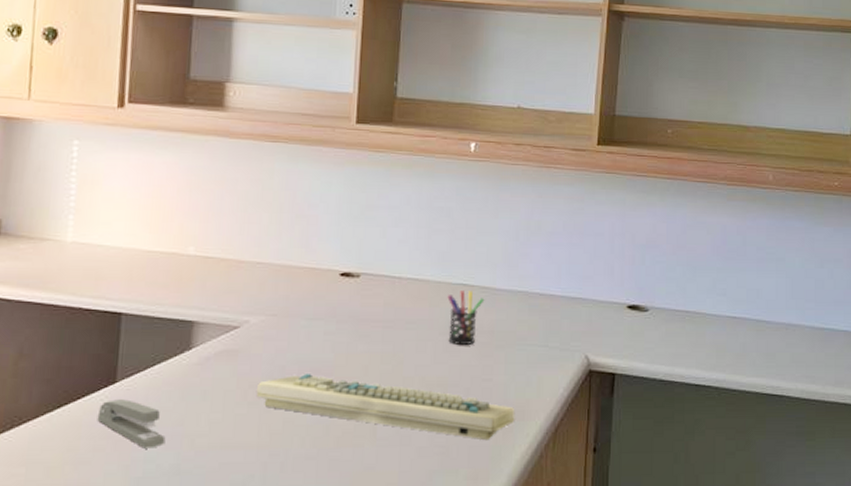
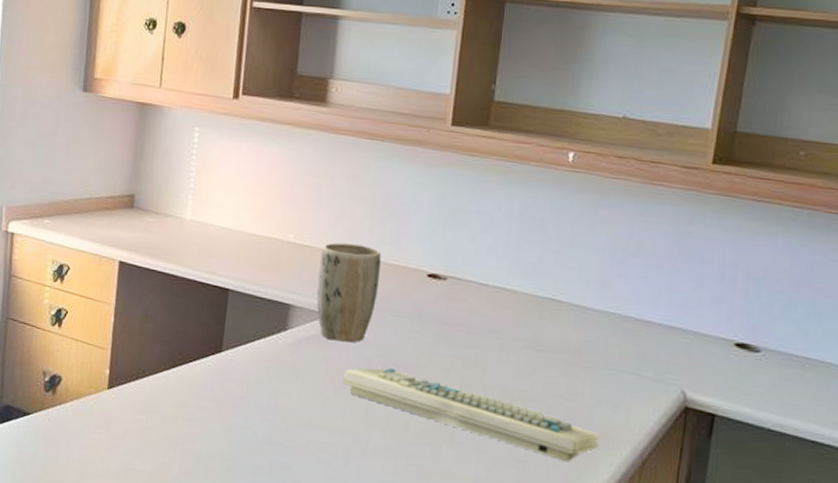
stapler: present [97,399,166,449] -> none [205,367,261,416]
plant pot: none [223,250,291,353] -> present [316,242,382,343]
pen holder: present [447,291,485,345] -> none [533,305,574,362]

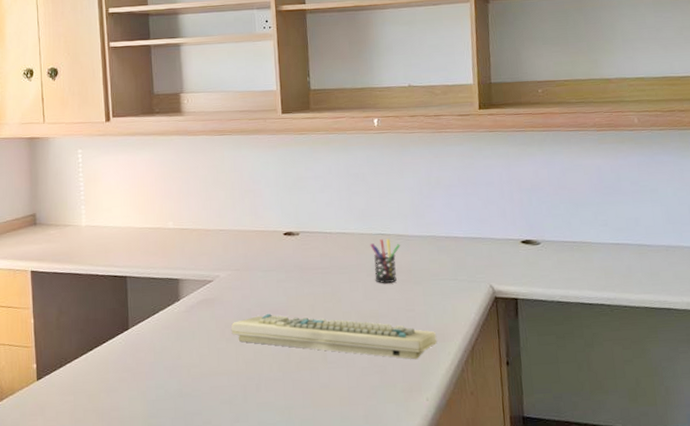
plant pot: present [316,242,382,343] -> none [197,220,247,301]
pen holder: none [533,305,574,362] -> present [370,239,401,283]

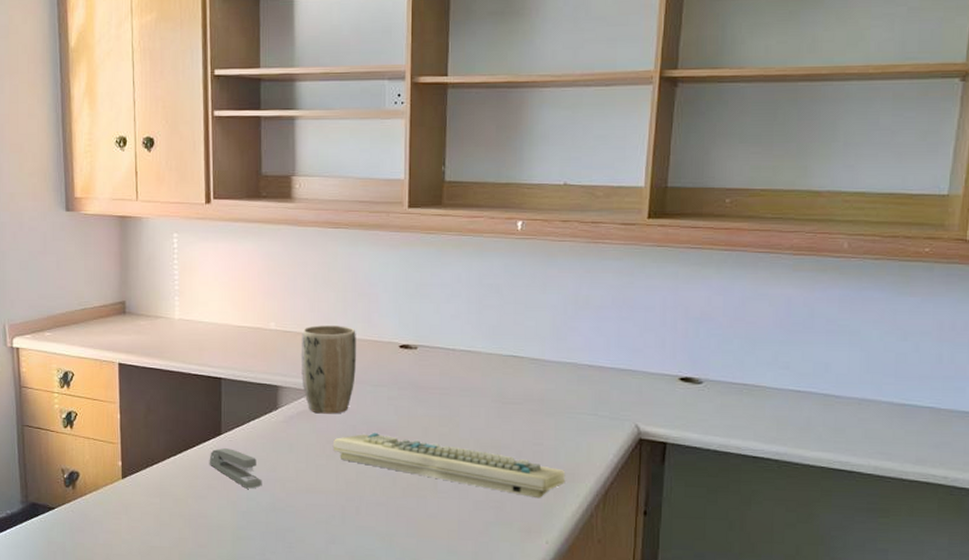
stapler: none [118,341,169,378] -> present [209,448,262,489]
plant pot: none [197,220,247,301] -> present [300,325,356,414]
pen holder: present [370,239,401,283] -> none [498,362,534,411]

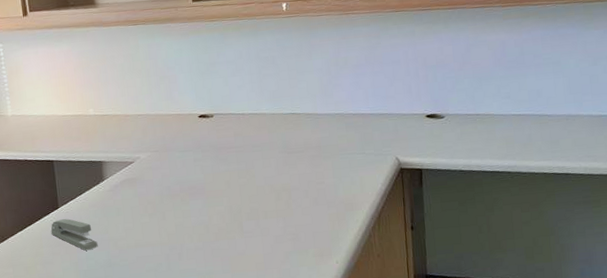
plant pot: present [300,325,356,414] -> none [116,105,166,180]
keyboard: present [332,432,566,499] -> none [153,189,346,228]

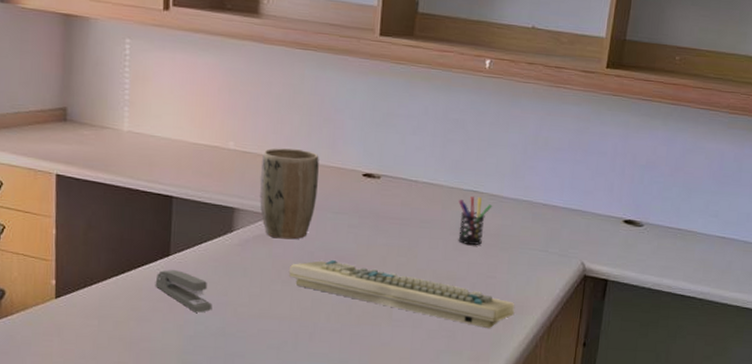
plant pot: none [116,105,166,180] -> present [259,148,319,240]
keyboard: none [153,189,346,228] -> present [288,259,515,329]
pen holder: none [281,118,310,159] -> present [458,196,492,245]

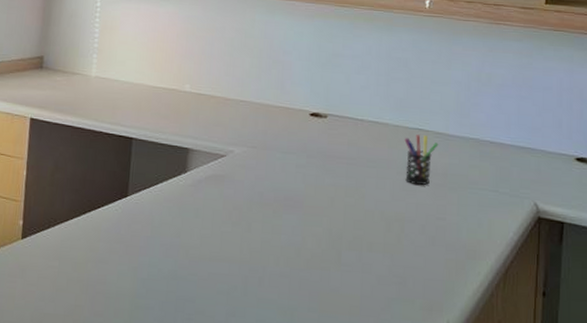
stapler: present [155,270,212,313] -> none [112,210,166,255]
plant pot: present [259,148,319,240] -> none [212,89,269,180]
keyboard: present [288,259,515,329] -> none [239,200,467,275]

